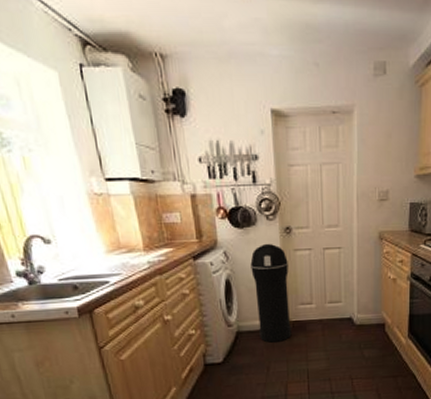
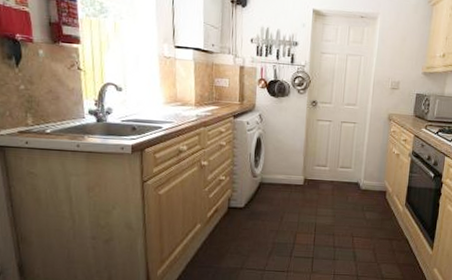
trash can: present [250,243,292,343] -> none [279,112,311,196]

